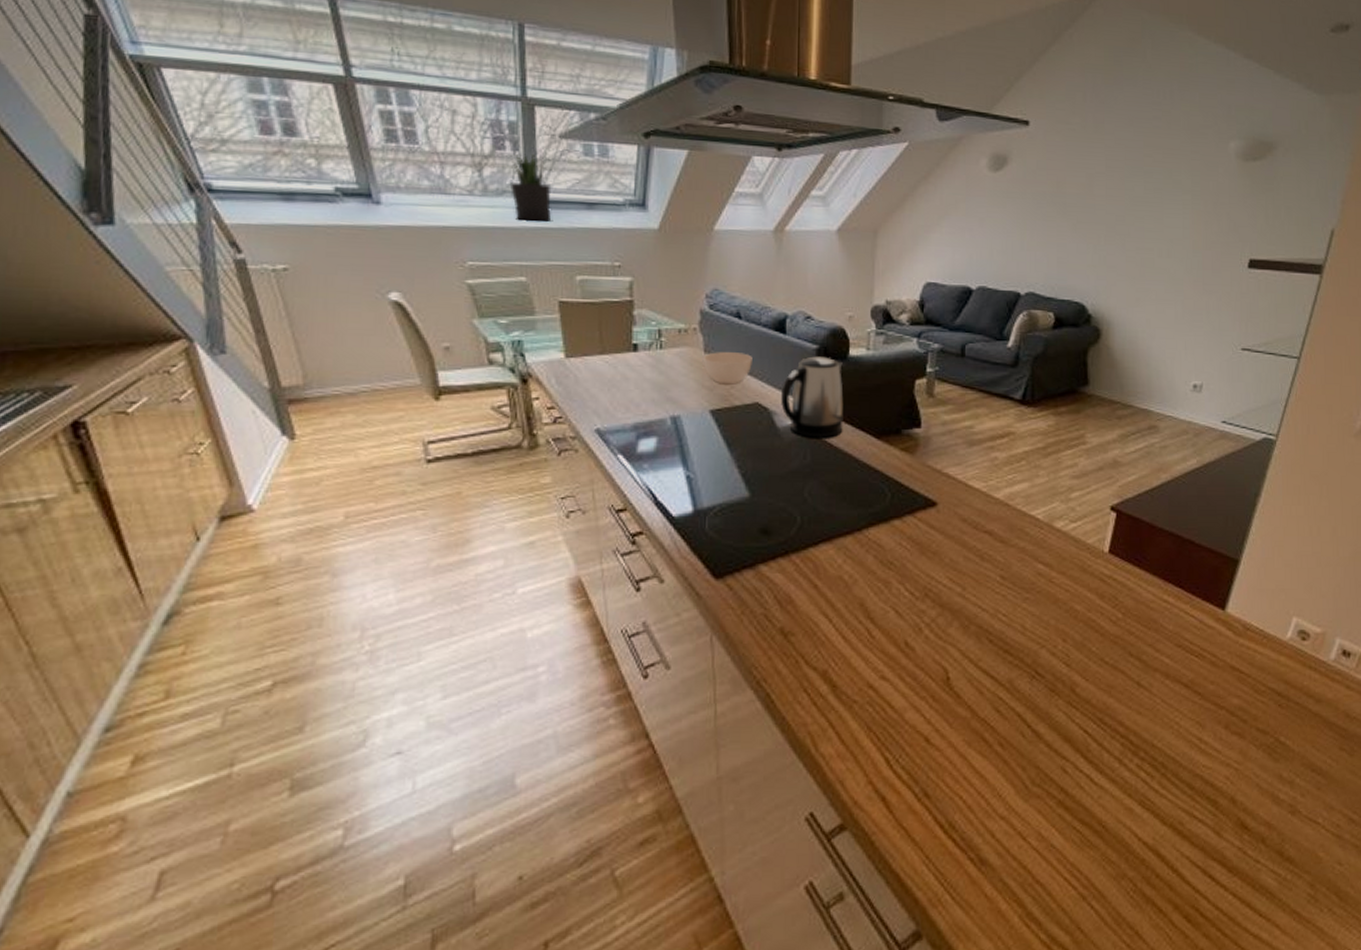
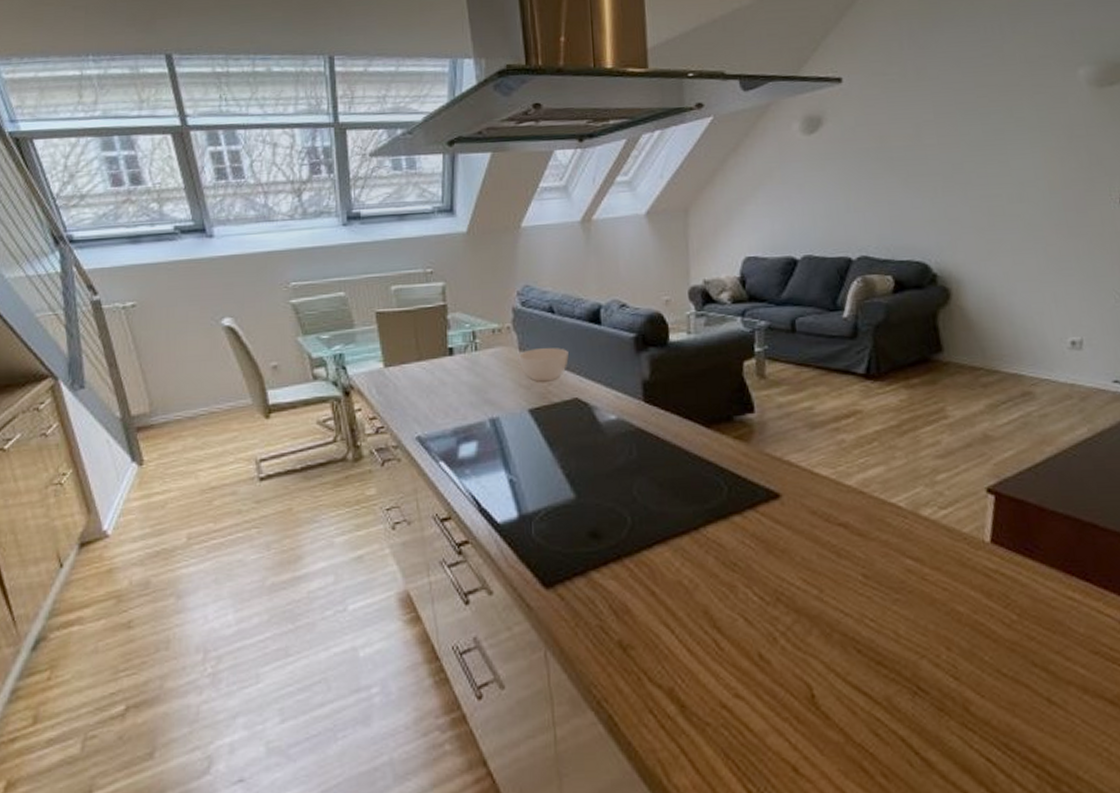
planter: present [509,150,551,222] -> none [326,173,365,239]
kettle: present [781,356,844,441] -> none [600,344,670,434]

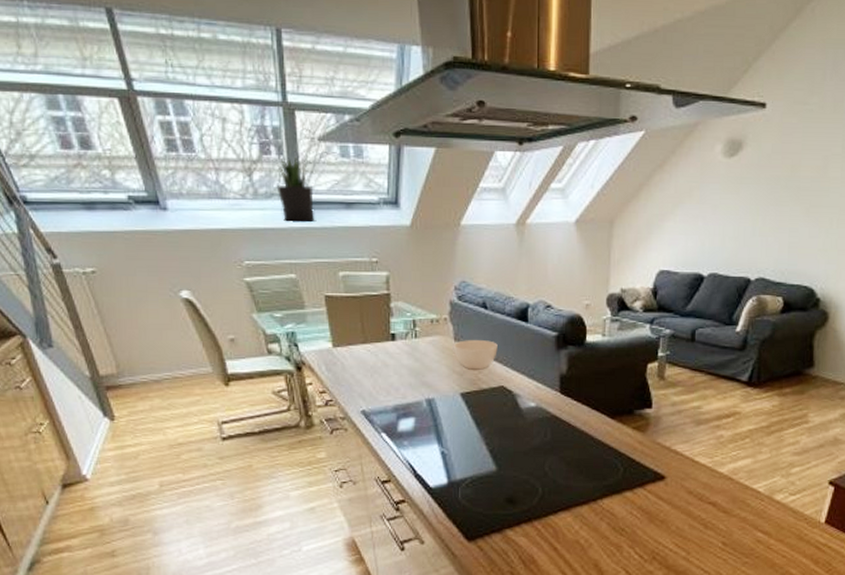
planter: none [326,173,365,239] -> present [276,155,314,223]

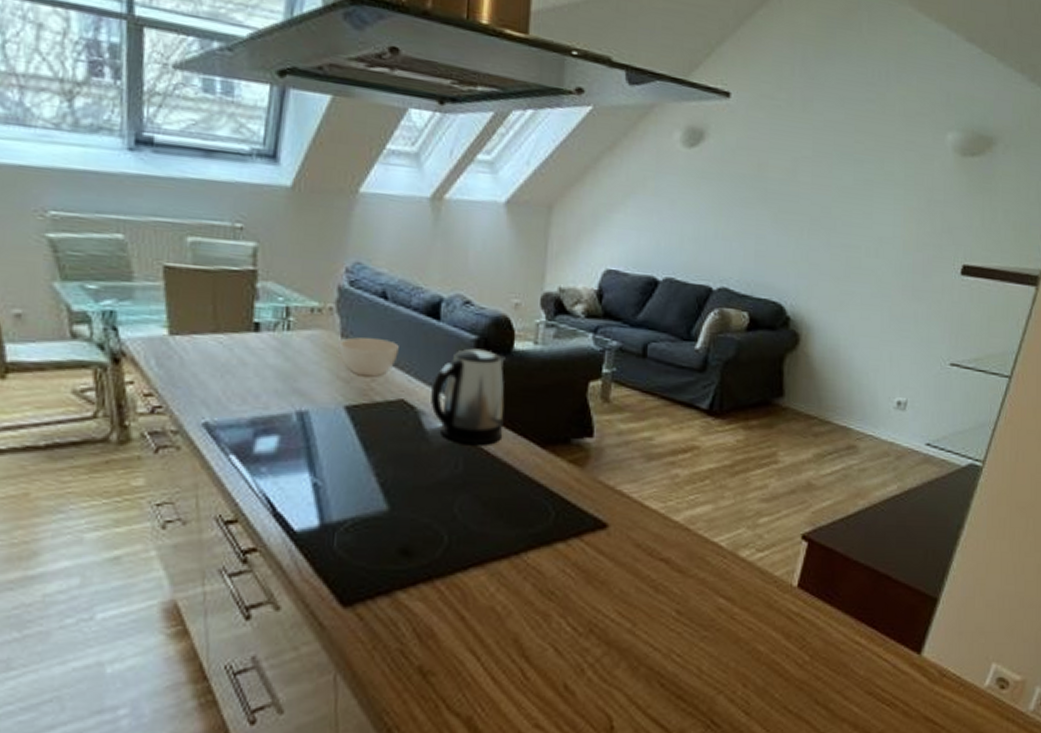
planter: present [276,155,314,223] -> none [107,79,159,169]
kettle: none [524,343,581,420] -> present [431,348,506,448]

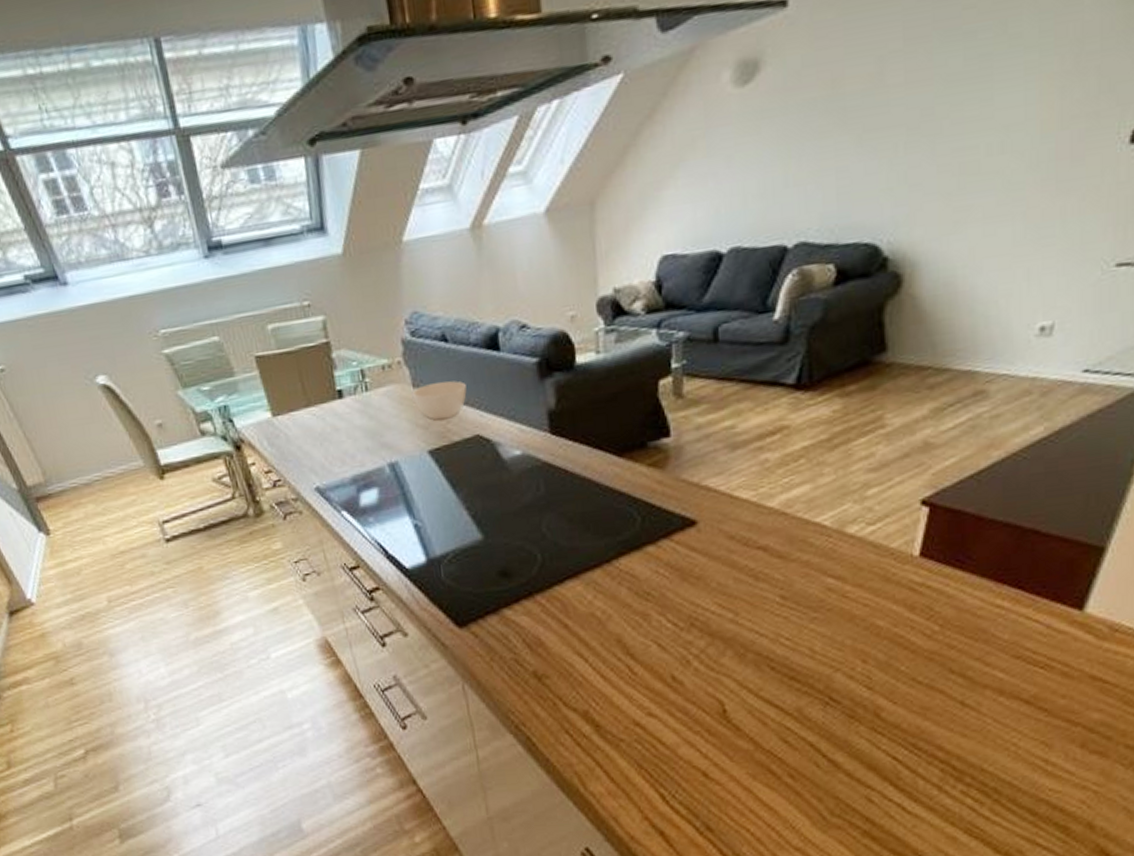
kettle: present [431,348,506,448] -> none [502,370,578,469]

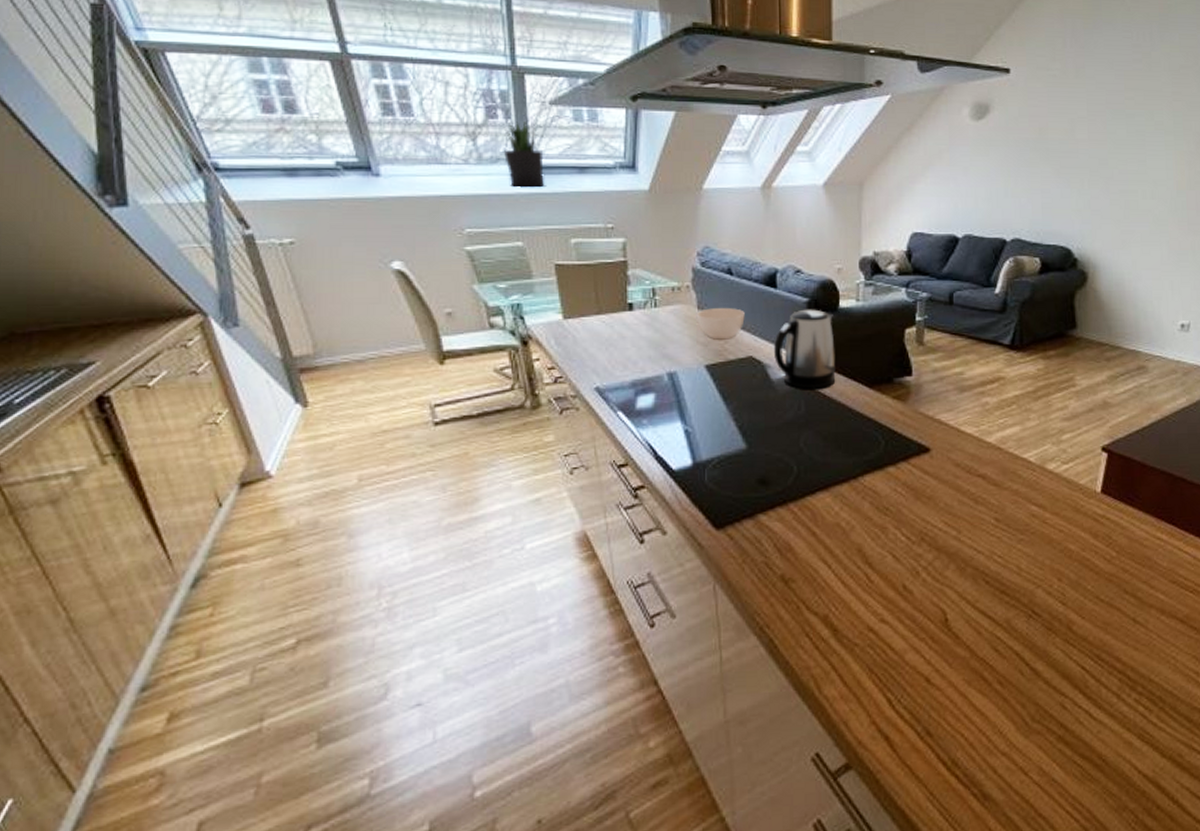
planter: none [178,194,230,275] -> present [503,118,544,188]
kettle: none [502,370,578,469] -> present [774,309,836,392]

